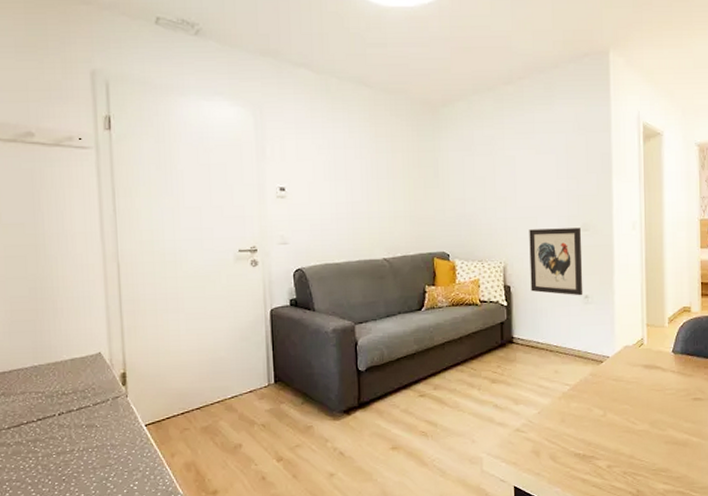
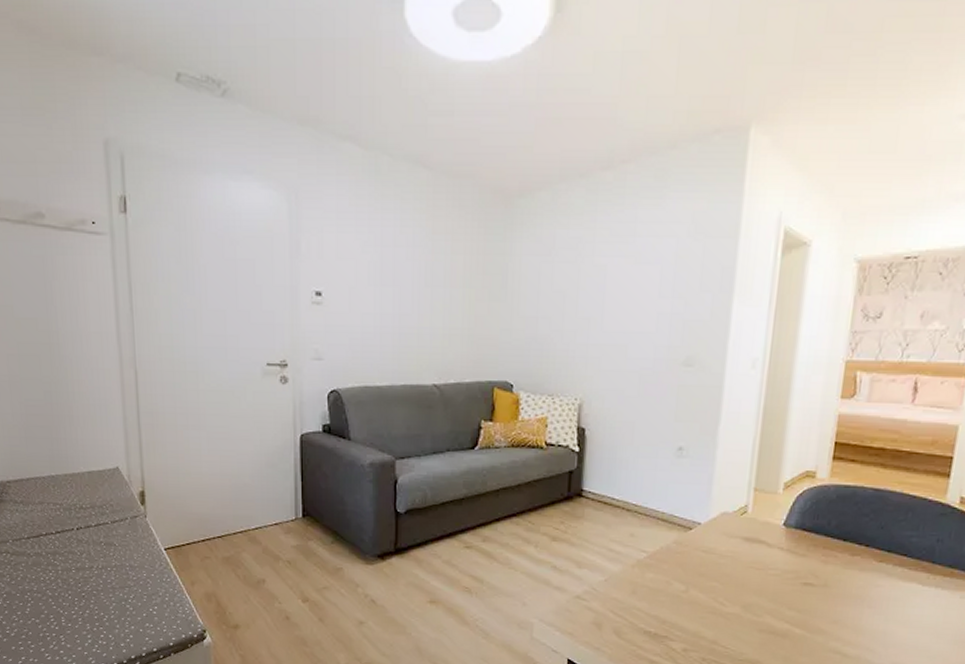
wall art: present [529,228,583,296] -> none [610,360,683,447]

